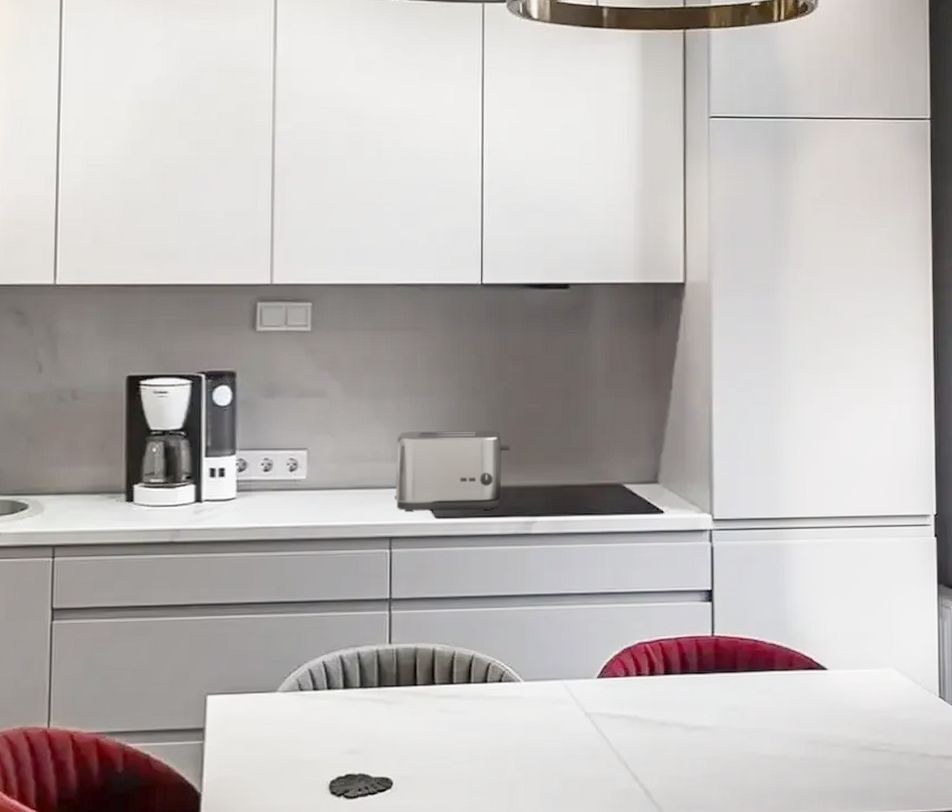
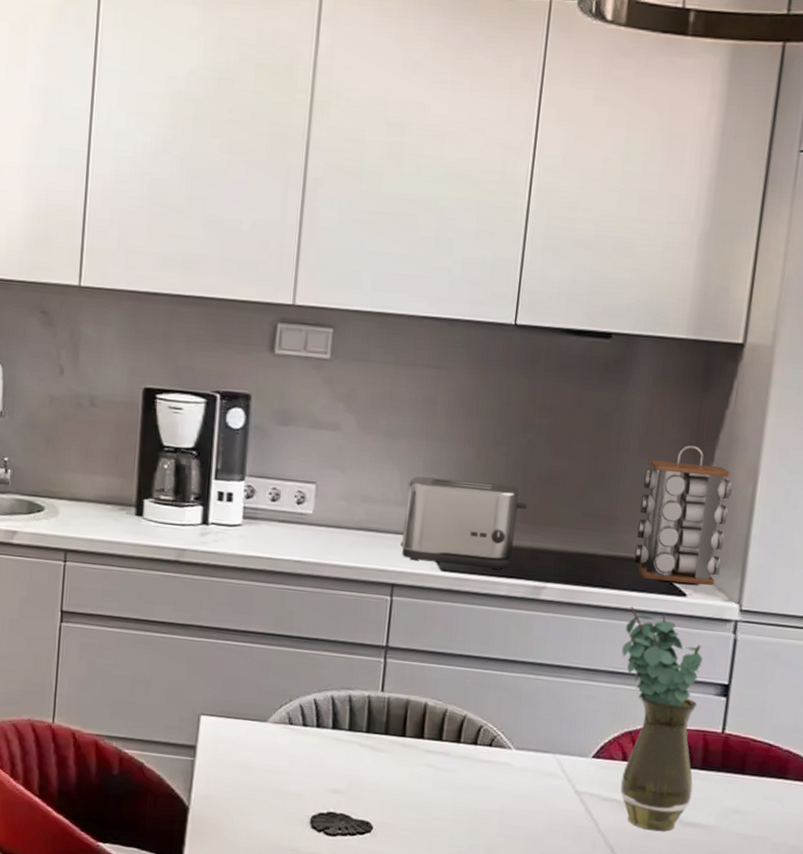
spice rack: none [612,375,690,503] -> present [633,445,731,586]
vase: none [612,528,693,740] -> present [620,606,703,831]

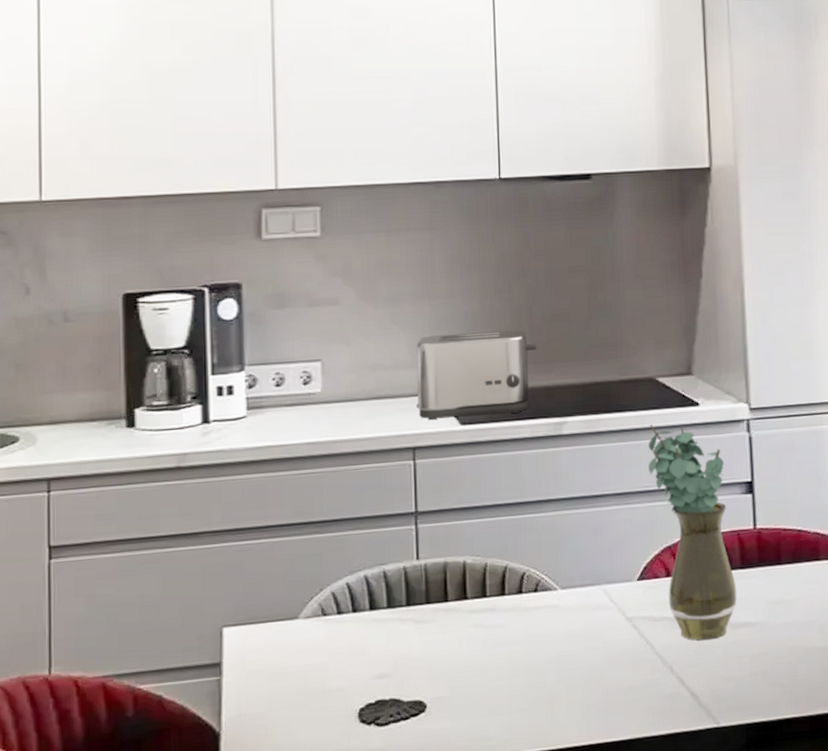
spice rack: present [633,445,731,586] -> none [642,264,725,396]

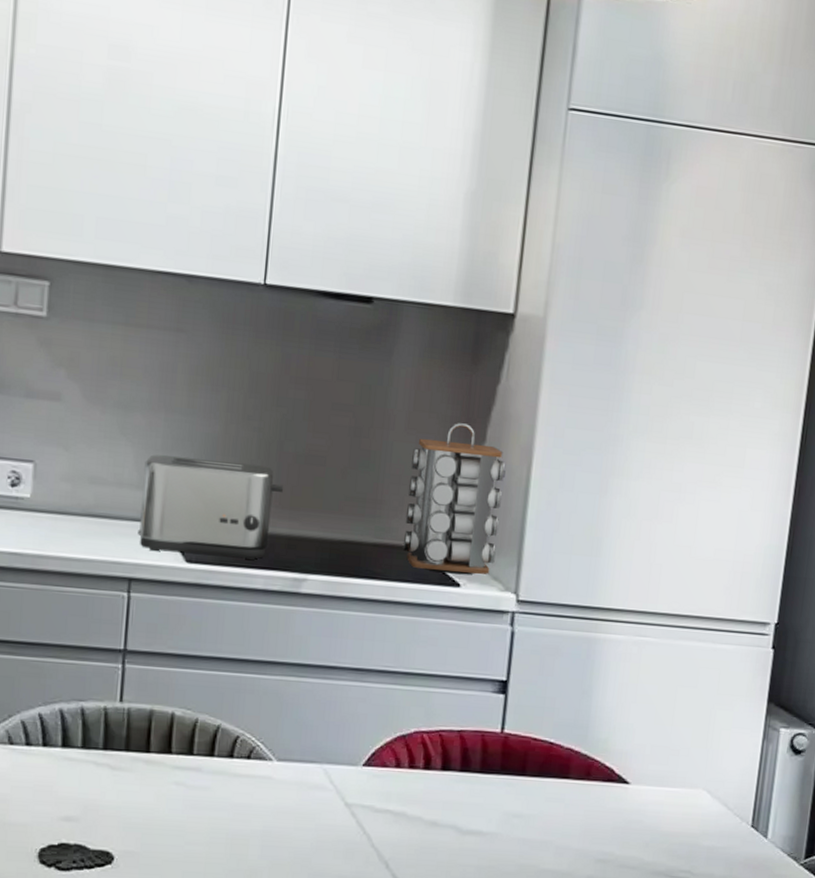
spice rack: none [642,264,725,396] -> present [402,422,505,575]
vase: present [648,424,737,640] -> none [392,598,479,842]

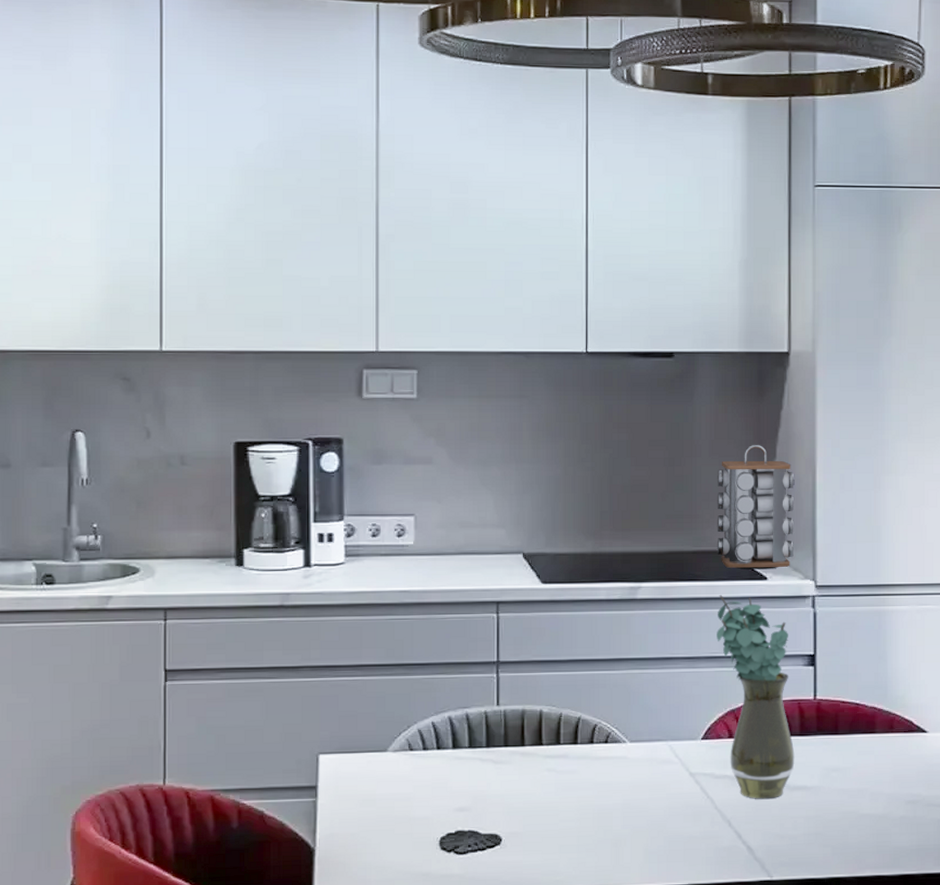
toaster: present [138,455,284,560] -> none [501,497,616,577]
vase: none [392,598,479,842] -> present [717,594,795,799]

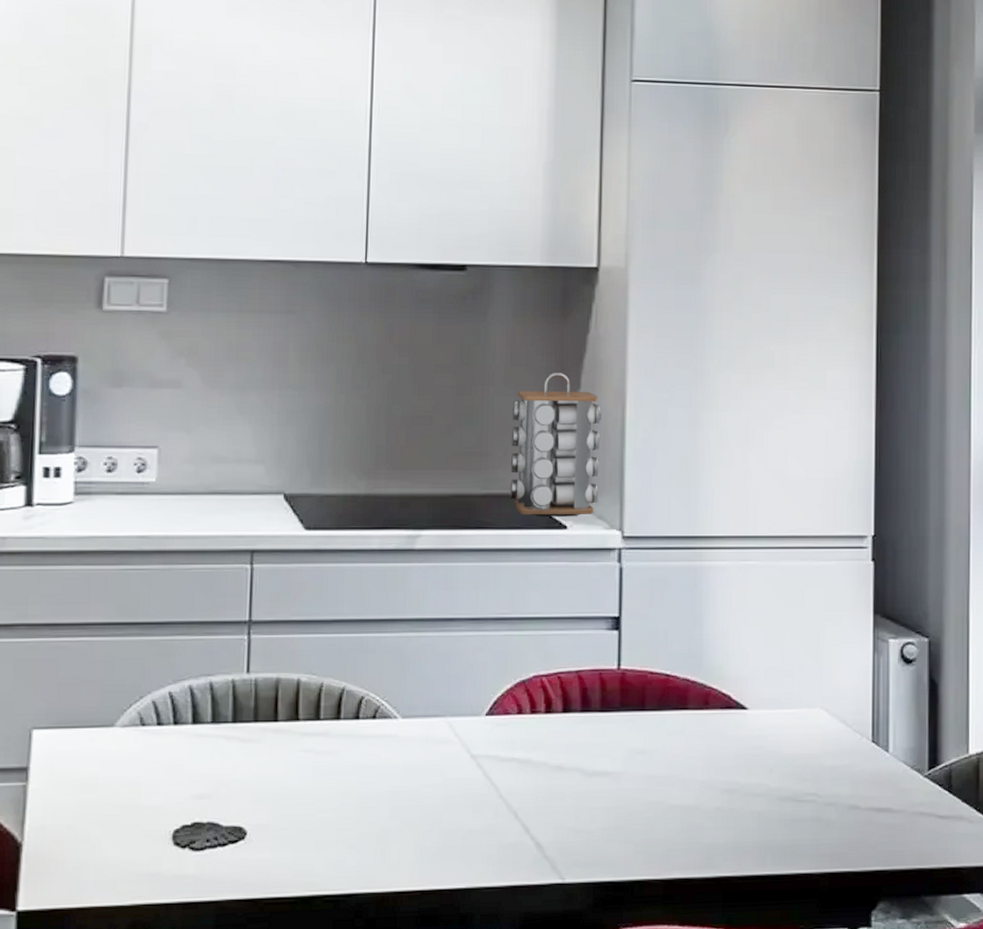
vase: present [717,594,795,799] -> none [507,545,594,786]

